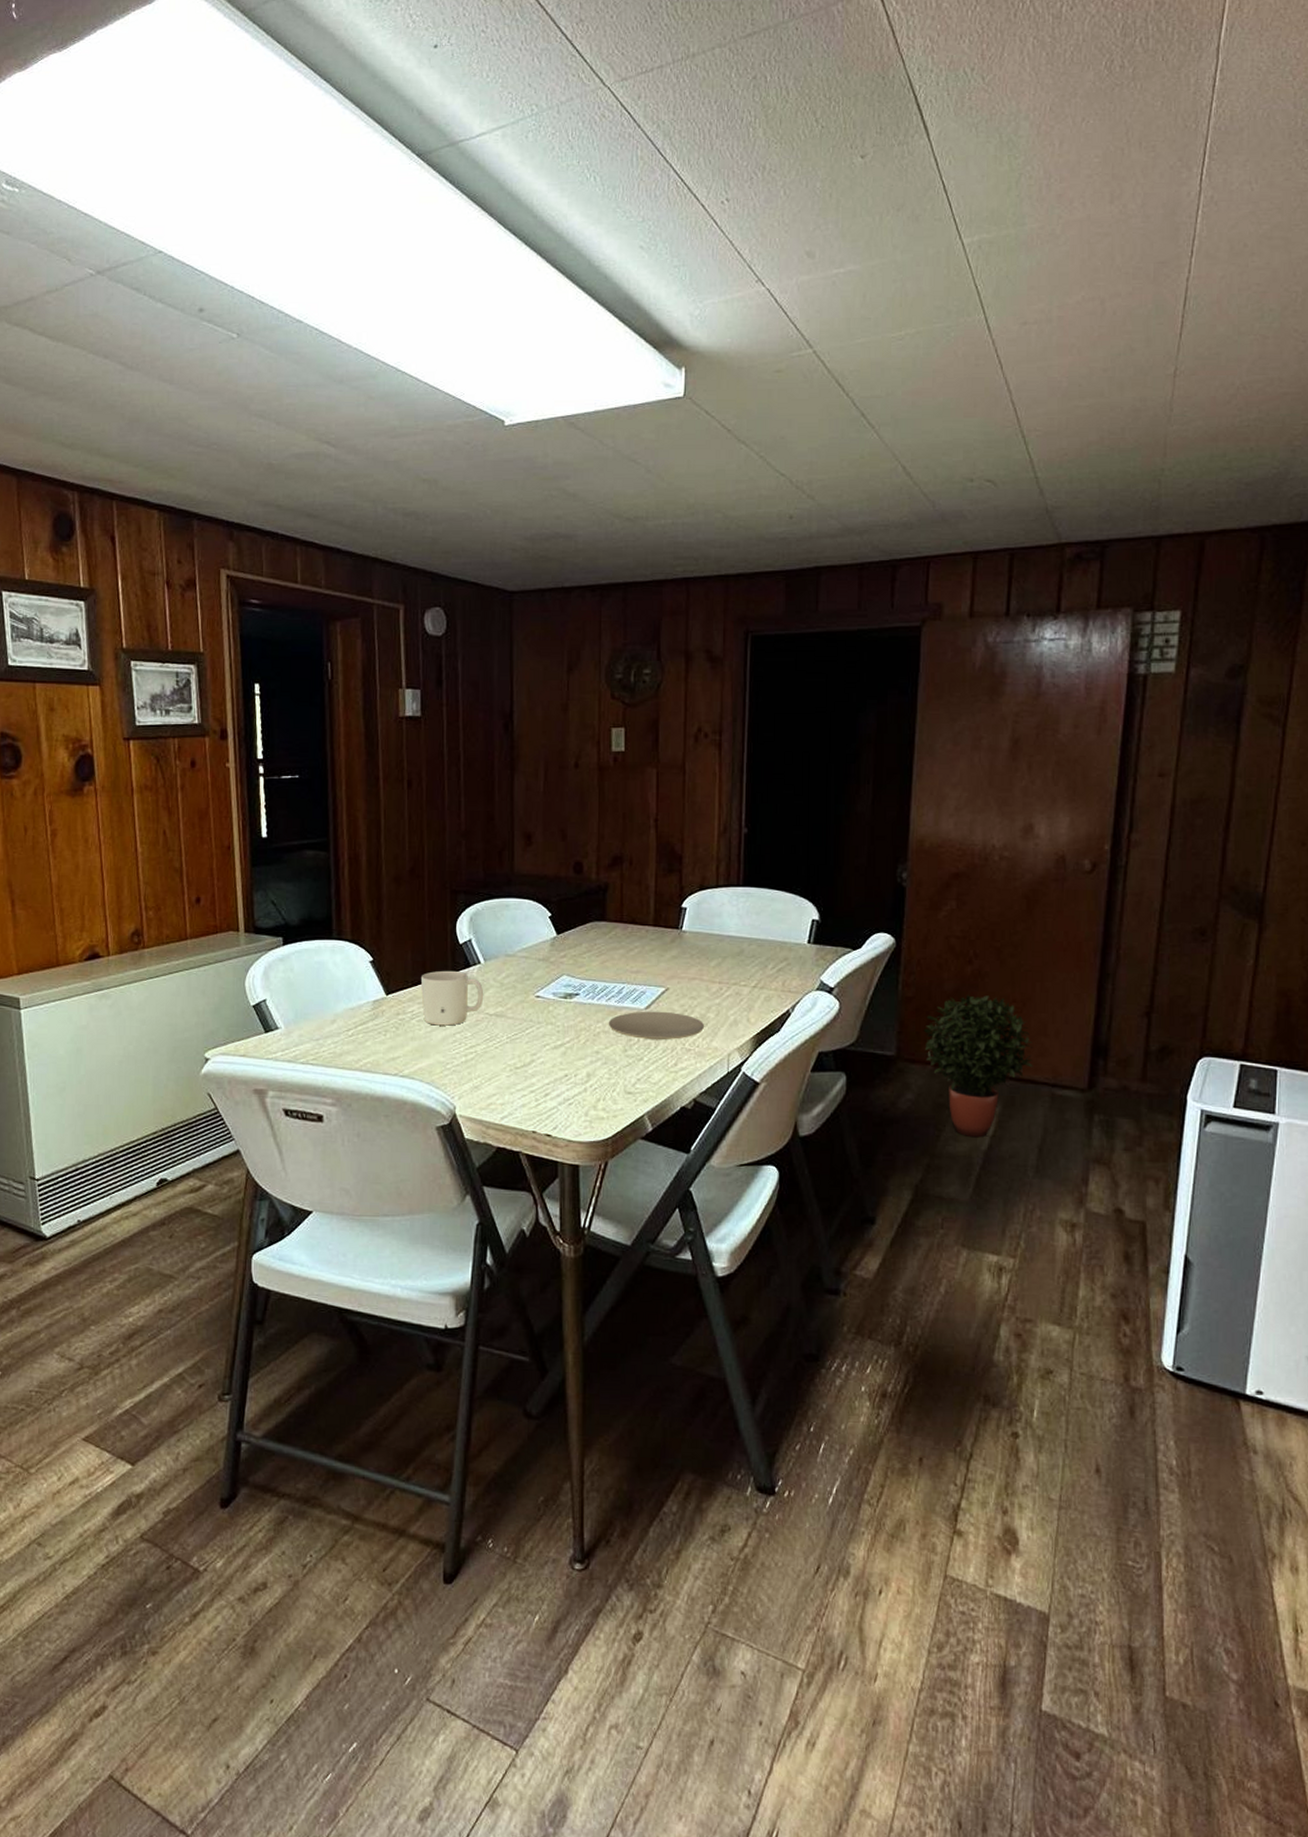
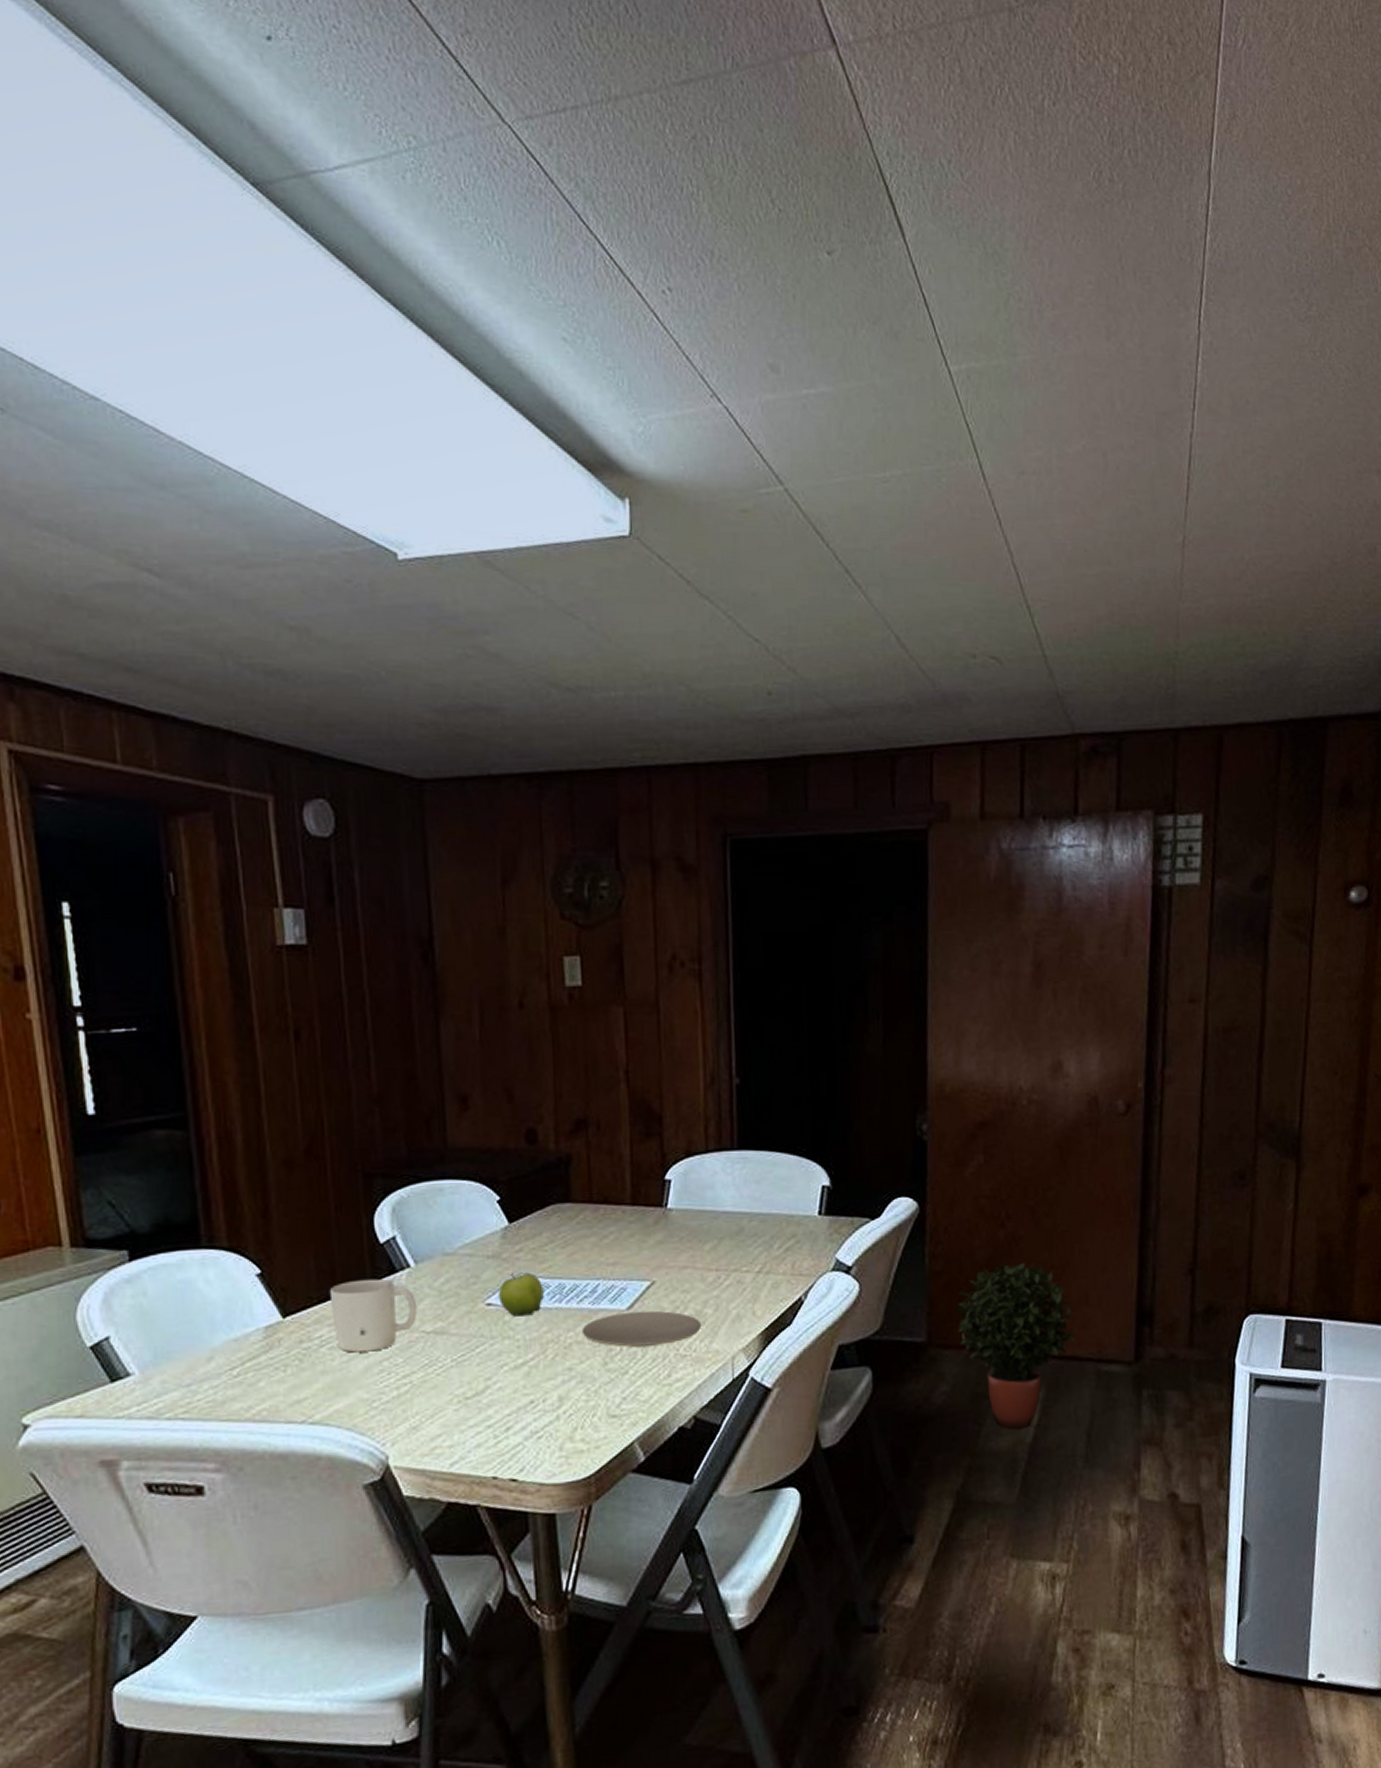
fruit: none [546,973,580,1008] -> present [499,1272,544,1317]

